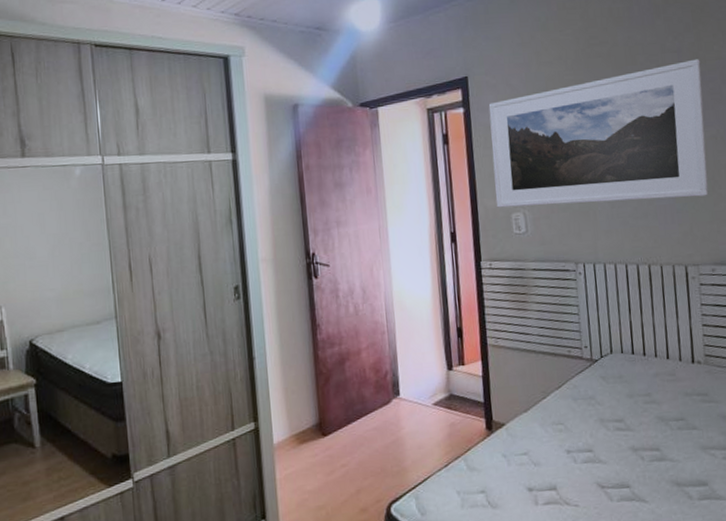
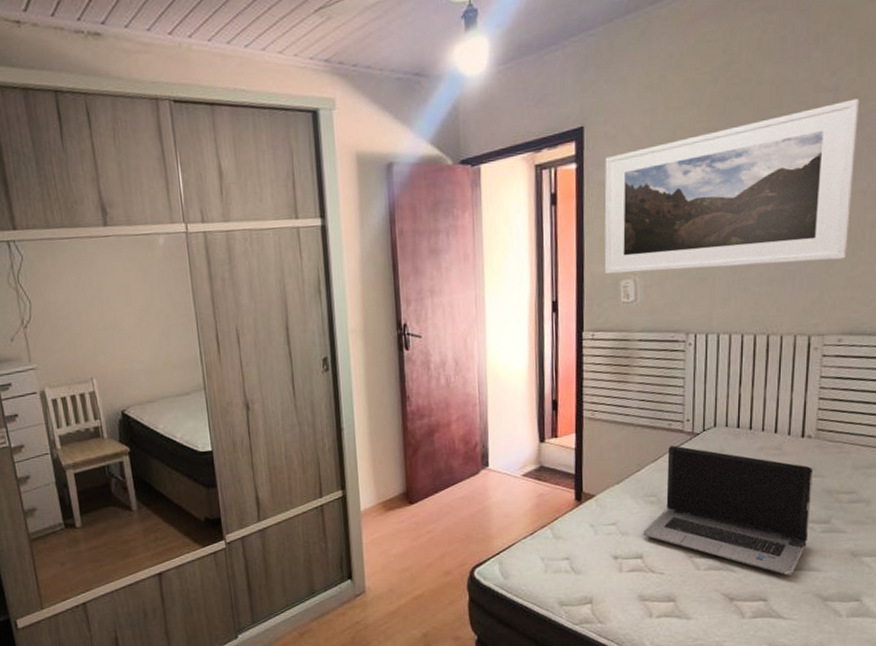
laptop computer: none [554,372,712,505] -> present [643,445,812,576]

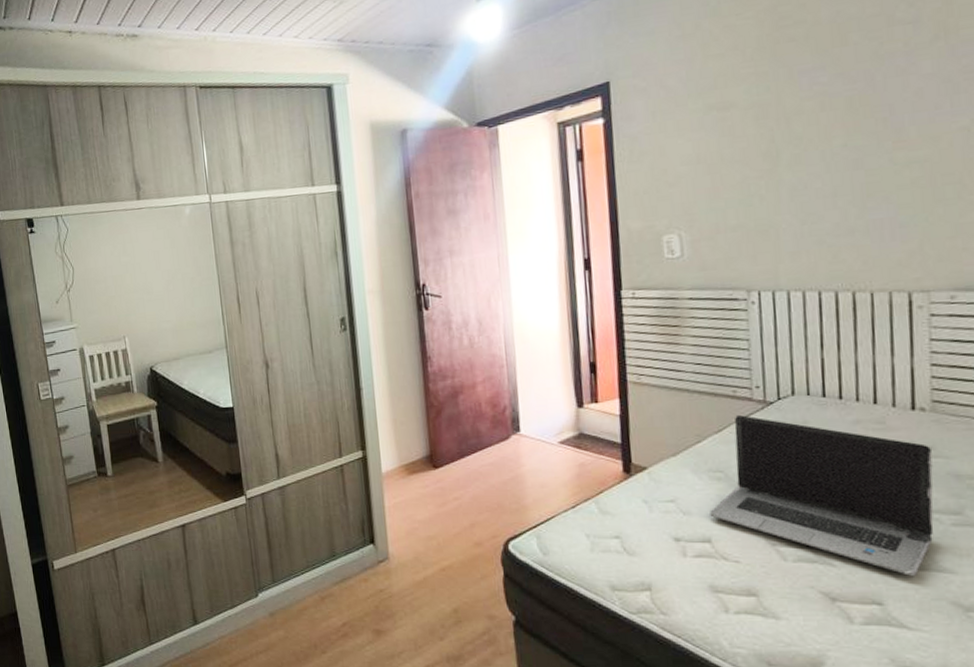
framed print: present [604,98,860,275] -> none [635,28,952,230]

